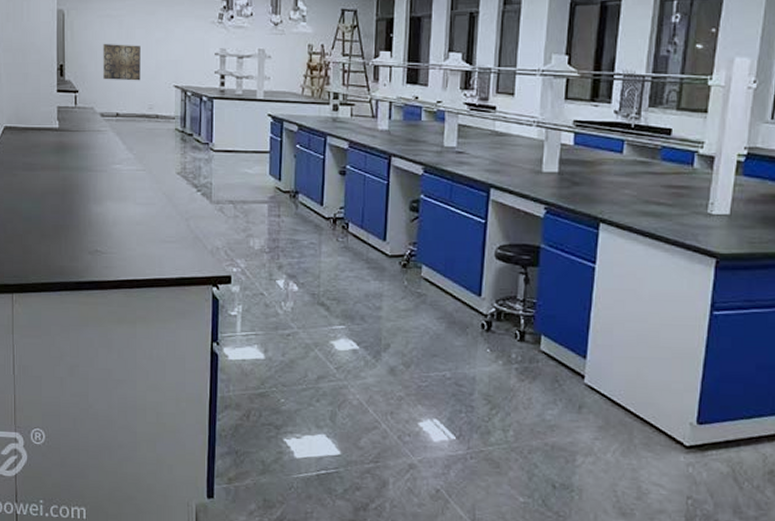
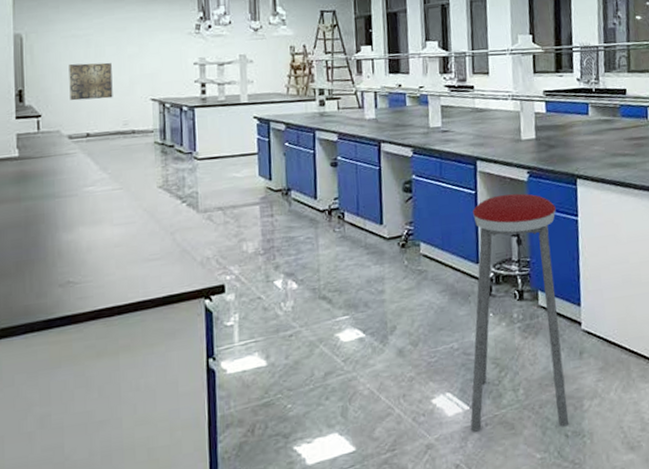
music stool: none [454,228,572,478] -> present [470,193,570,433]

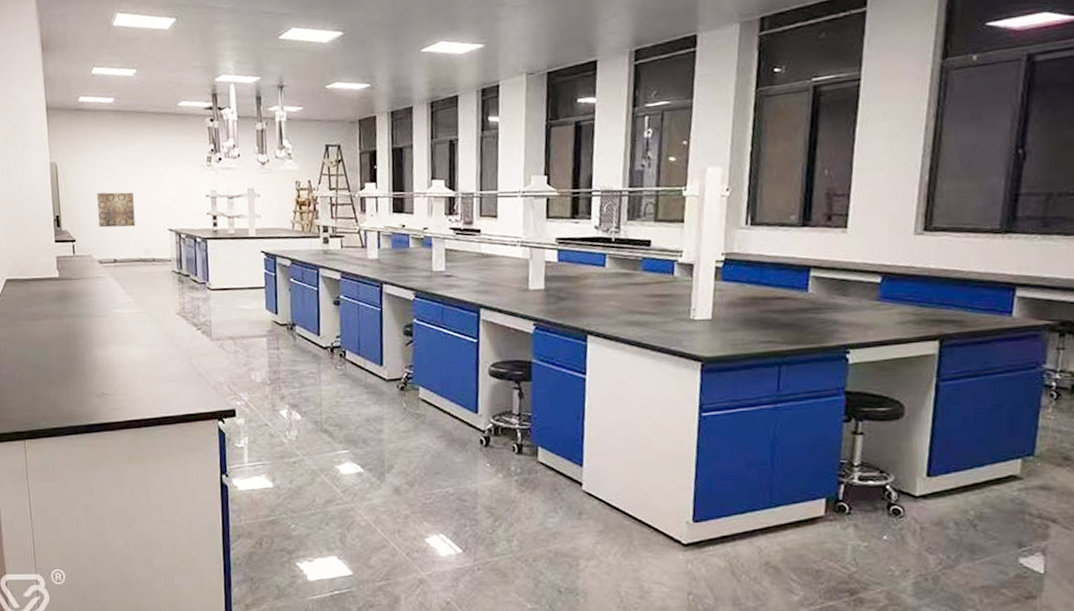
music stool: present [470,193,570,433] -> none [462,345,563,583]

